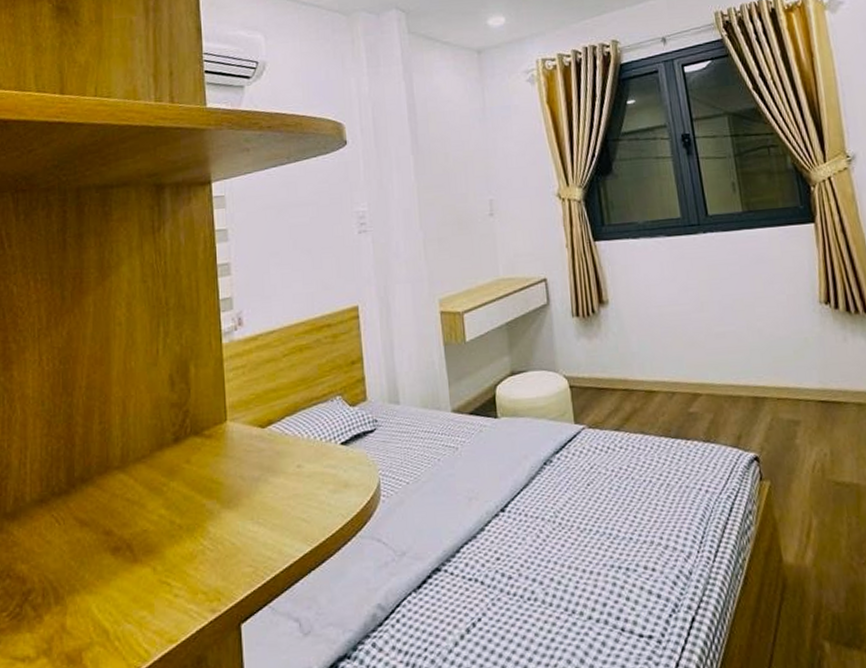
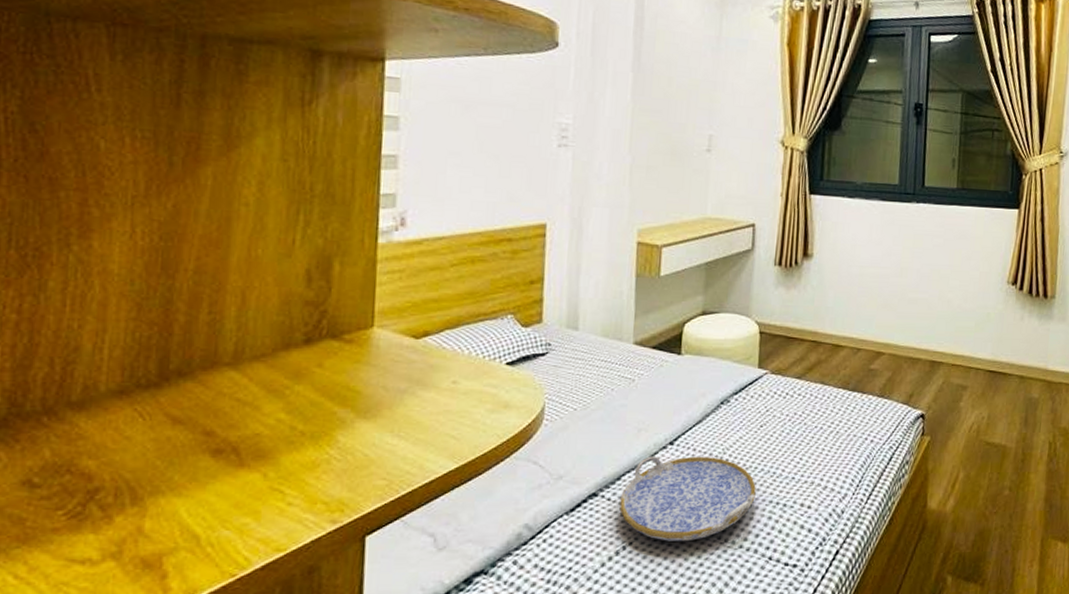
serving tray: none [462,522,596,616] -> present [619,456,756,541]

